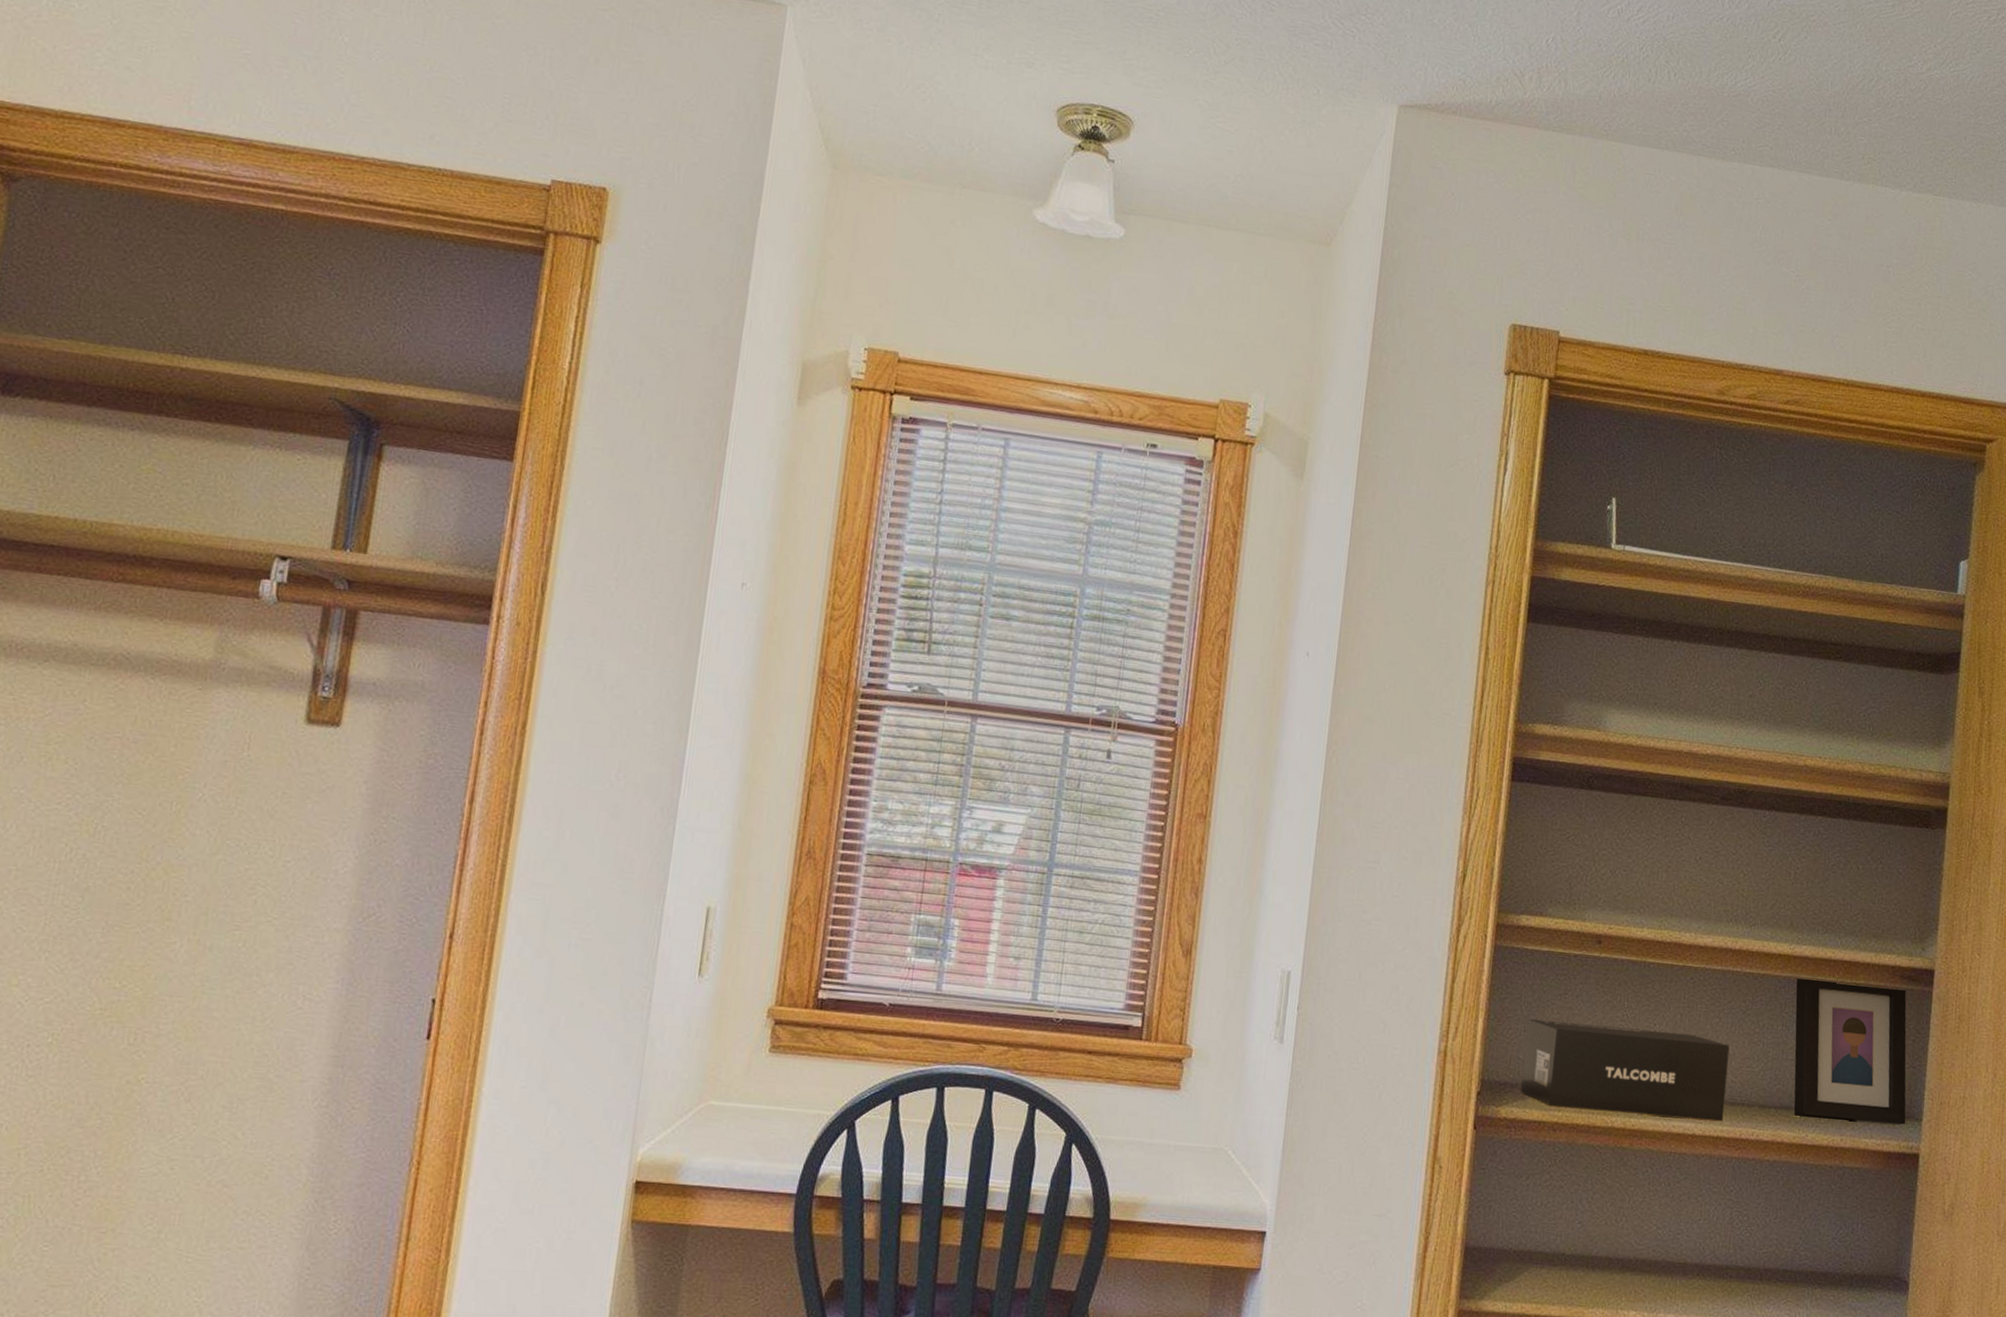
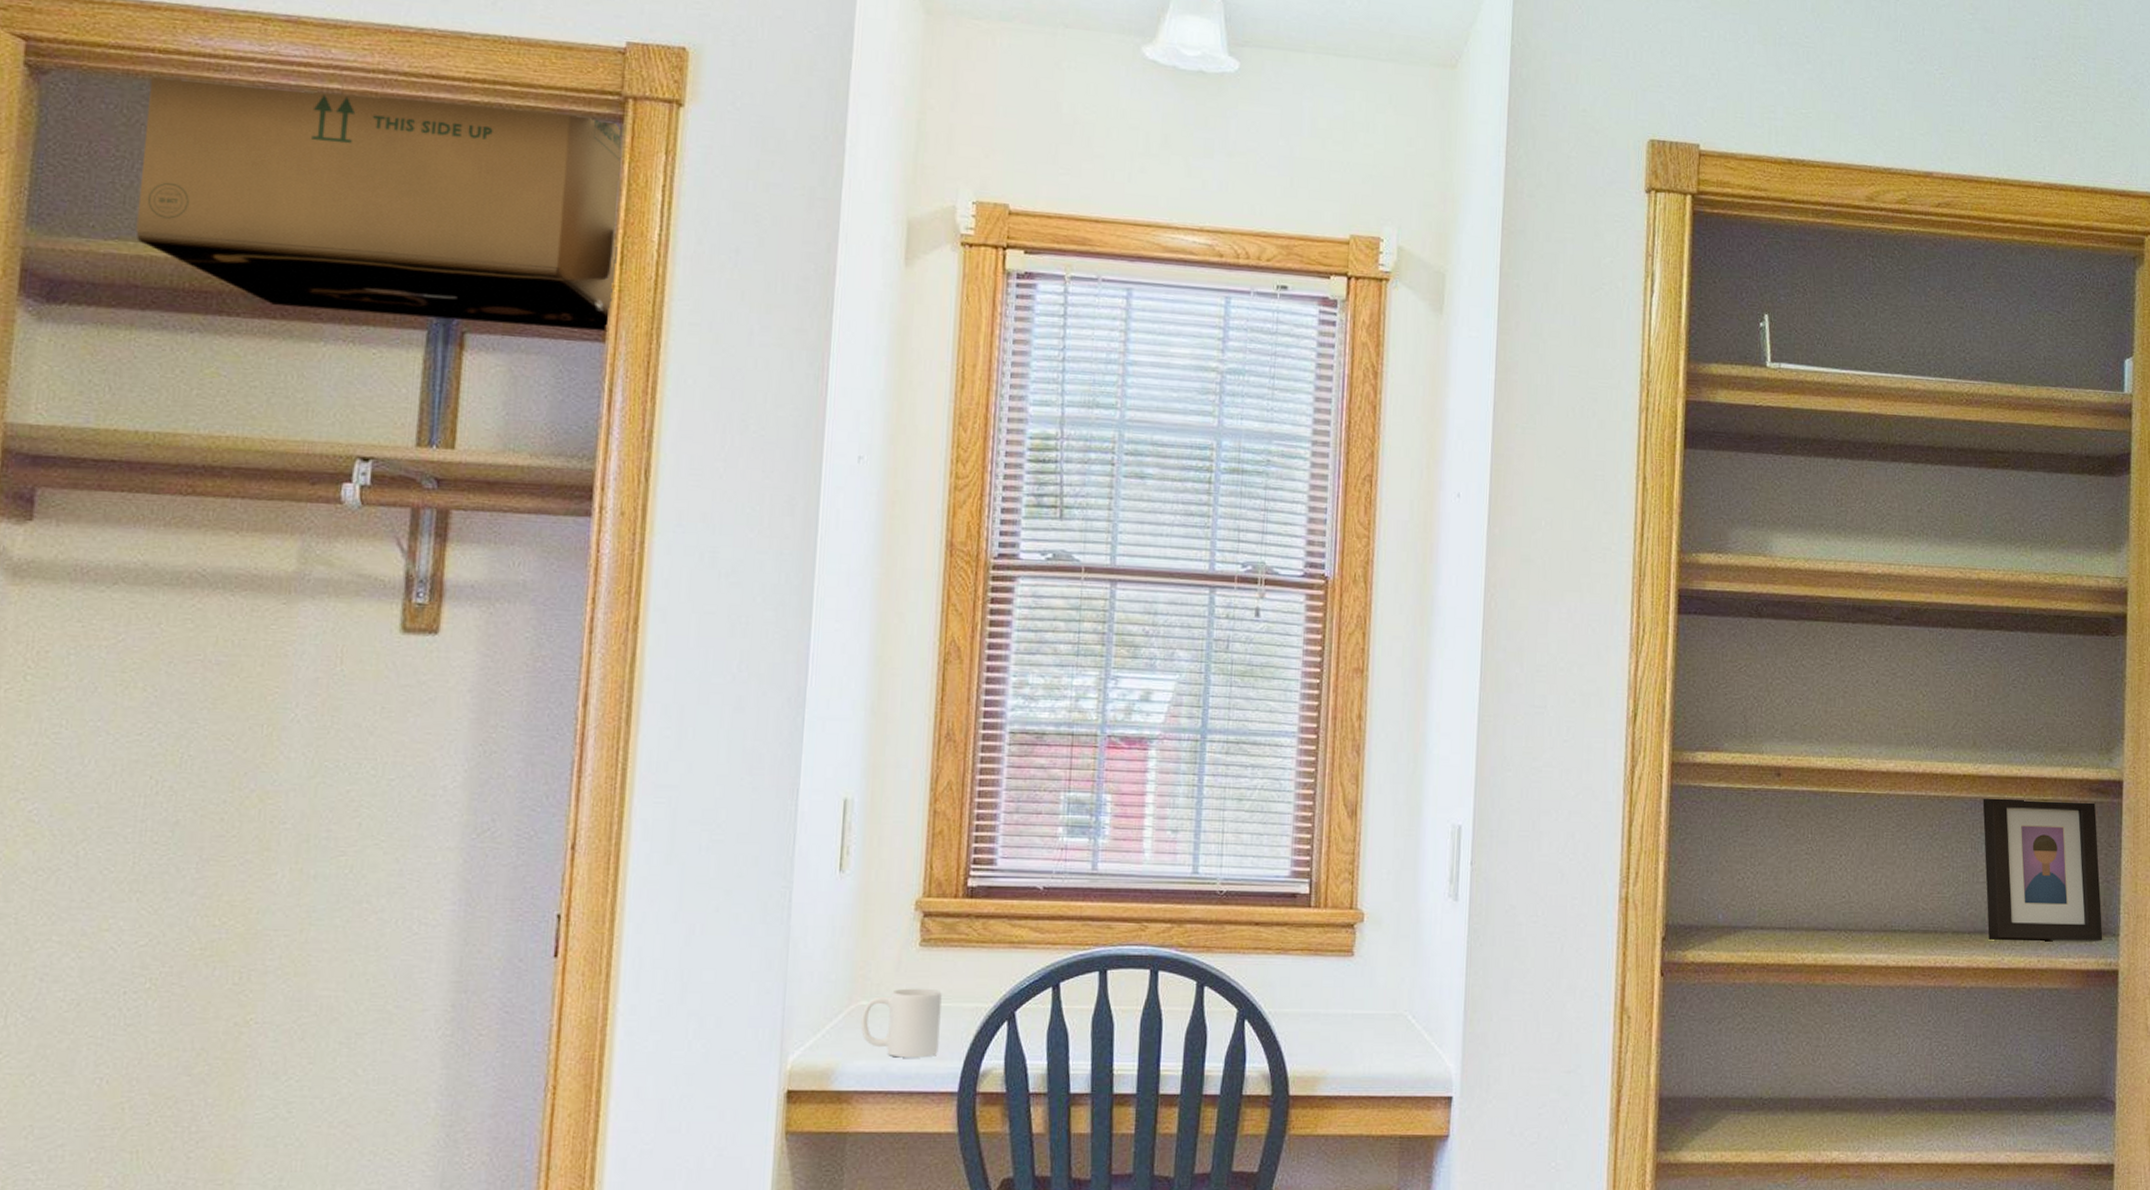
box: none [88,189,540,452] -> present [136,77,621,332]
mug: none [708,1091,787,1159] -> present [860,988,942,1058]
box: present [1521,1019,1730,1121] -> none [1707,859,1919,950]

